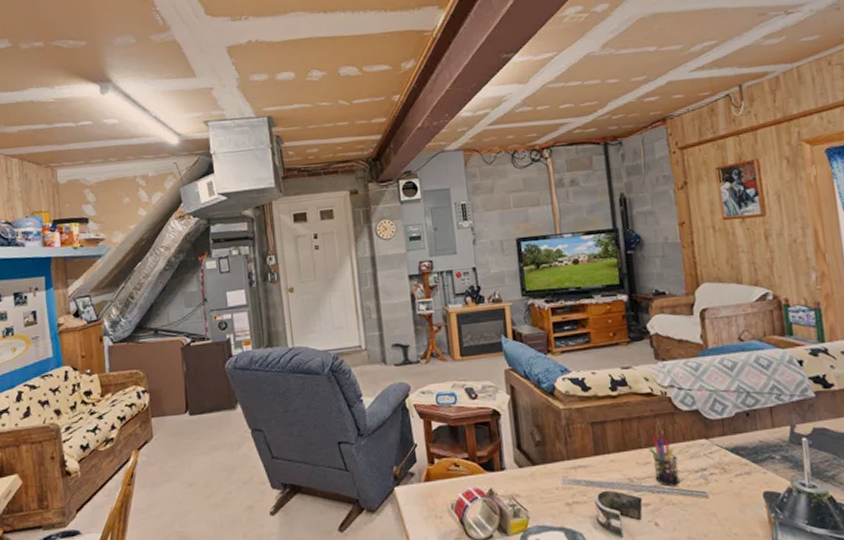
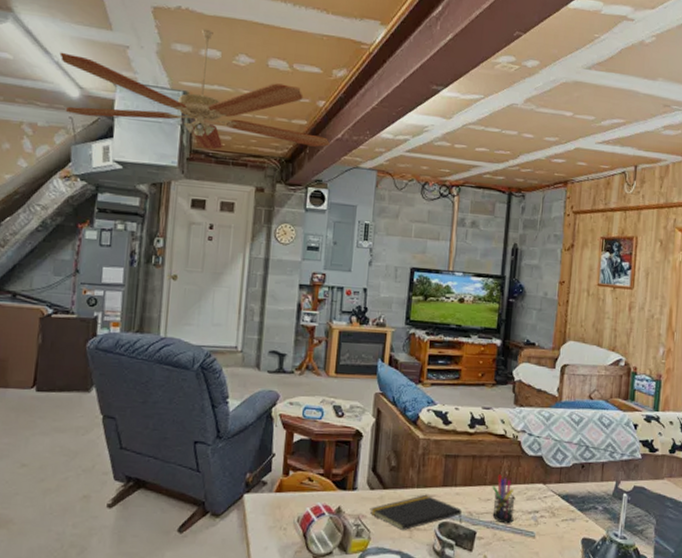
ceiling fan: none [156,54,412,166] -> present [59,29,330,150]
notepad: none [522,466,624,507] -> present [369,495,462,531]

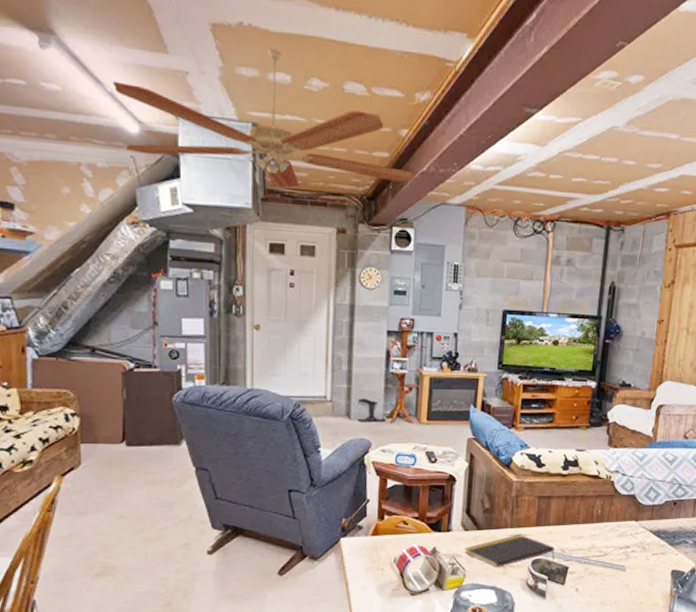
pen holder: present [492,474,515,524] -> none [584,513,607,559]

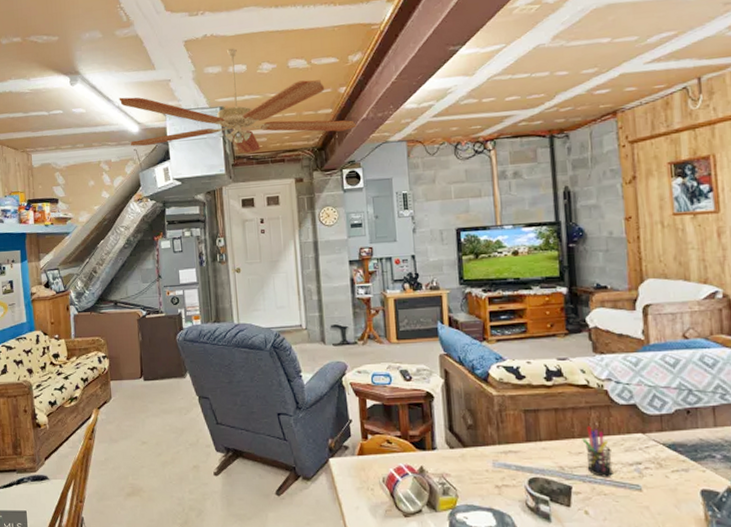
notepad: present [464,535,555,568] -> none [452,452,554,488]
pen holder: none [584,513,607,559] -> present [582,426,613,477]

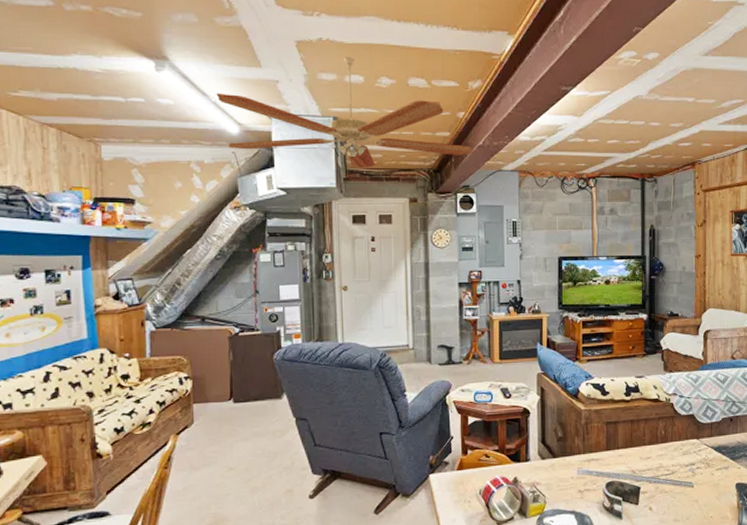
pen holder: present [582,426,613,477] -> none [651,434,673,478]

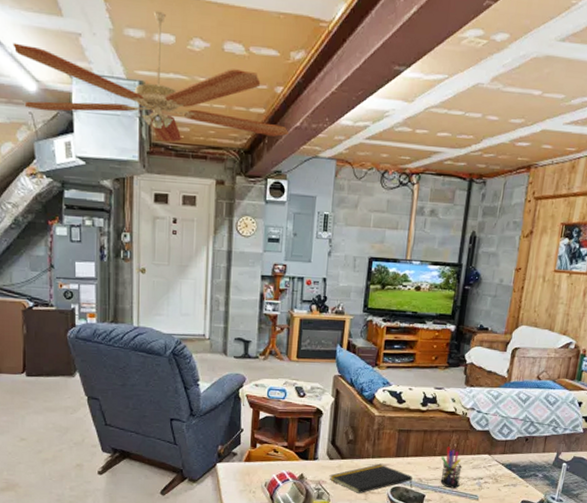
notepad: none [543,459,627,493] -> present [329,464,413,494]
pen holder: none [651,434,673,478] -> present [440,446,462,489]

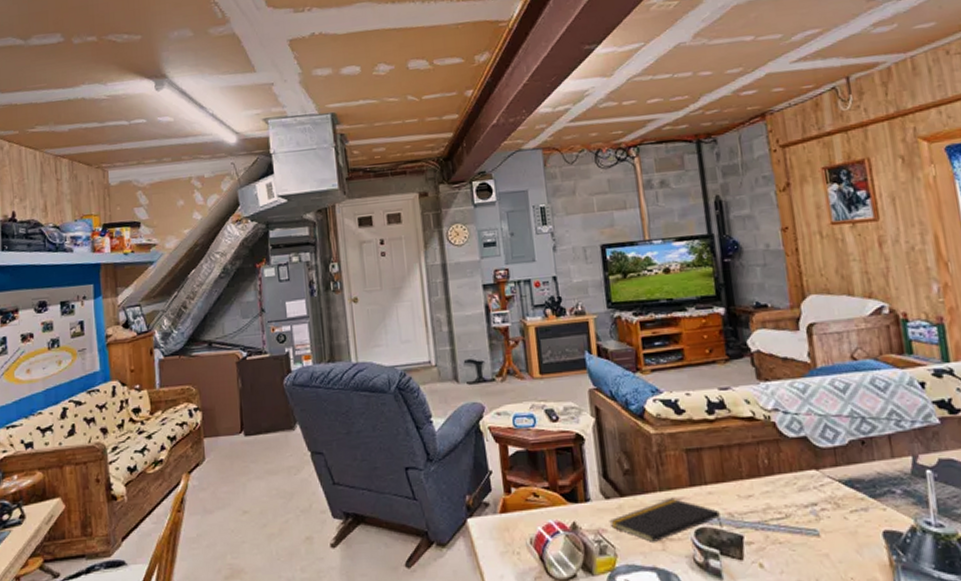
ceiling fan: present [12,10,288,143] -> none [213,47,486,166]
pen holder: present [440,446,462,489] -> none [751,464,787,523]

